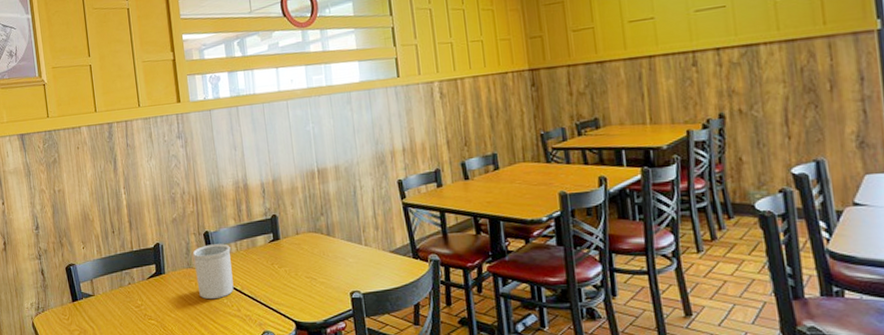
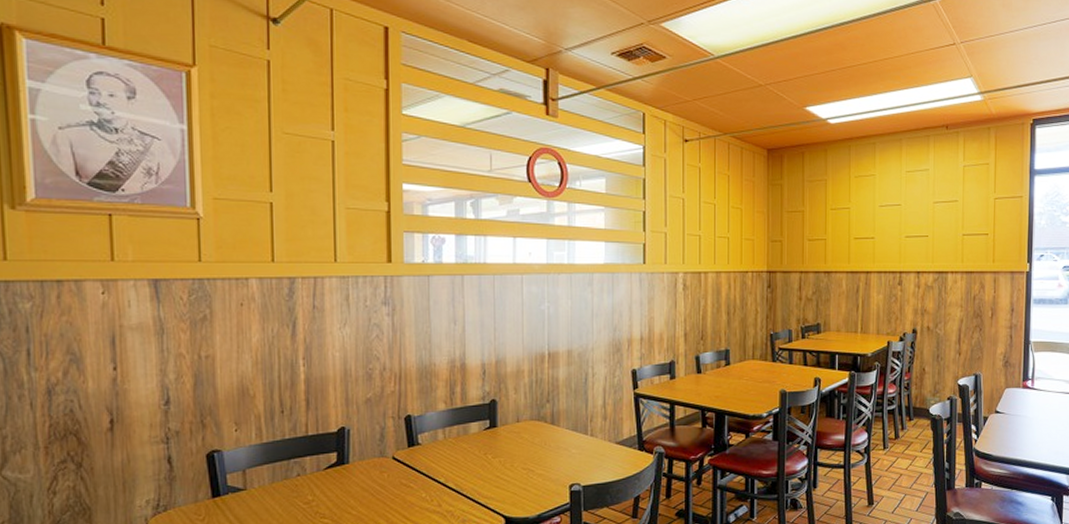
utensil holder: present [192,243,234,300] -> none [388,430,437,494]

